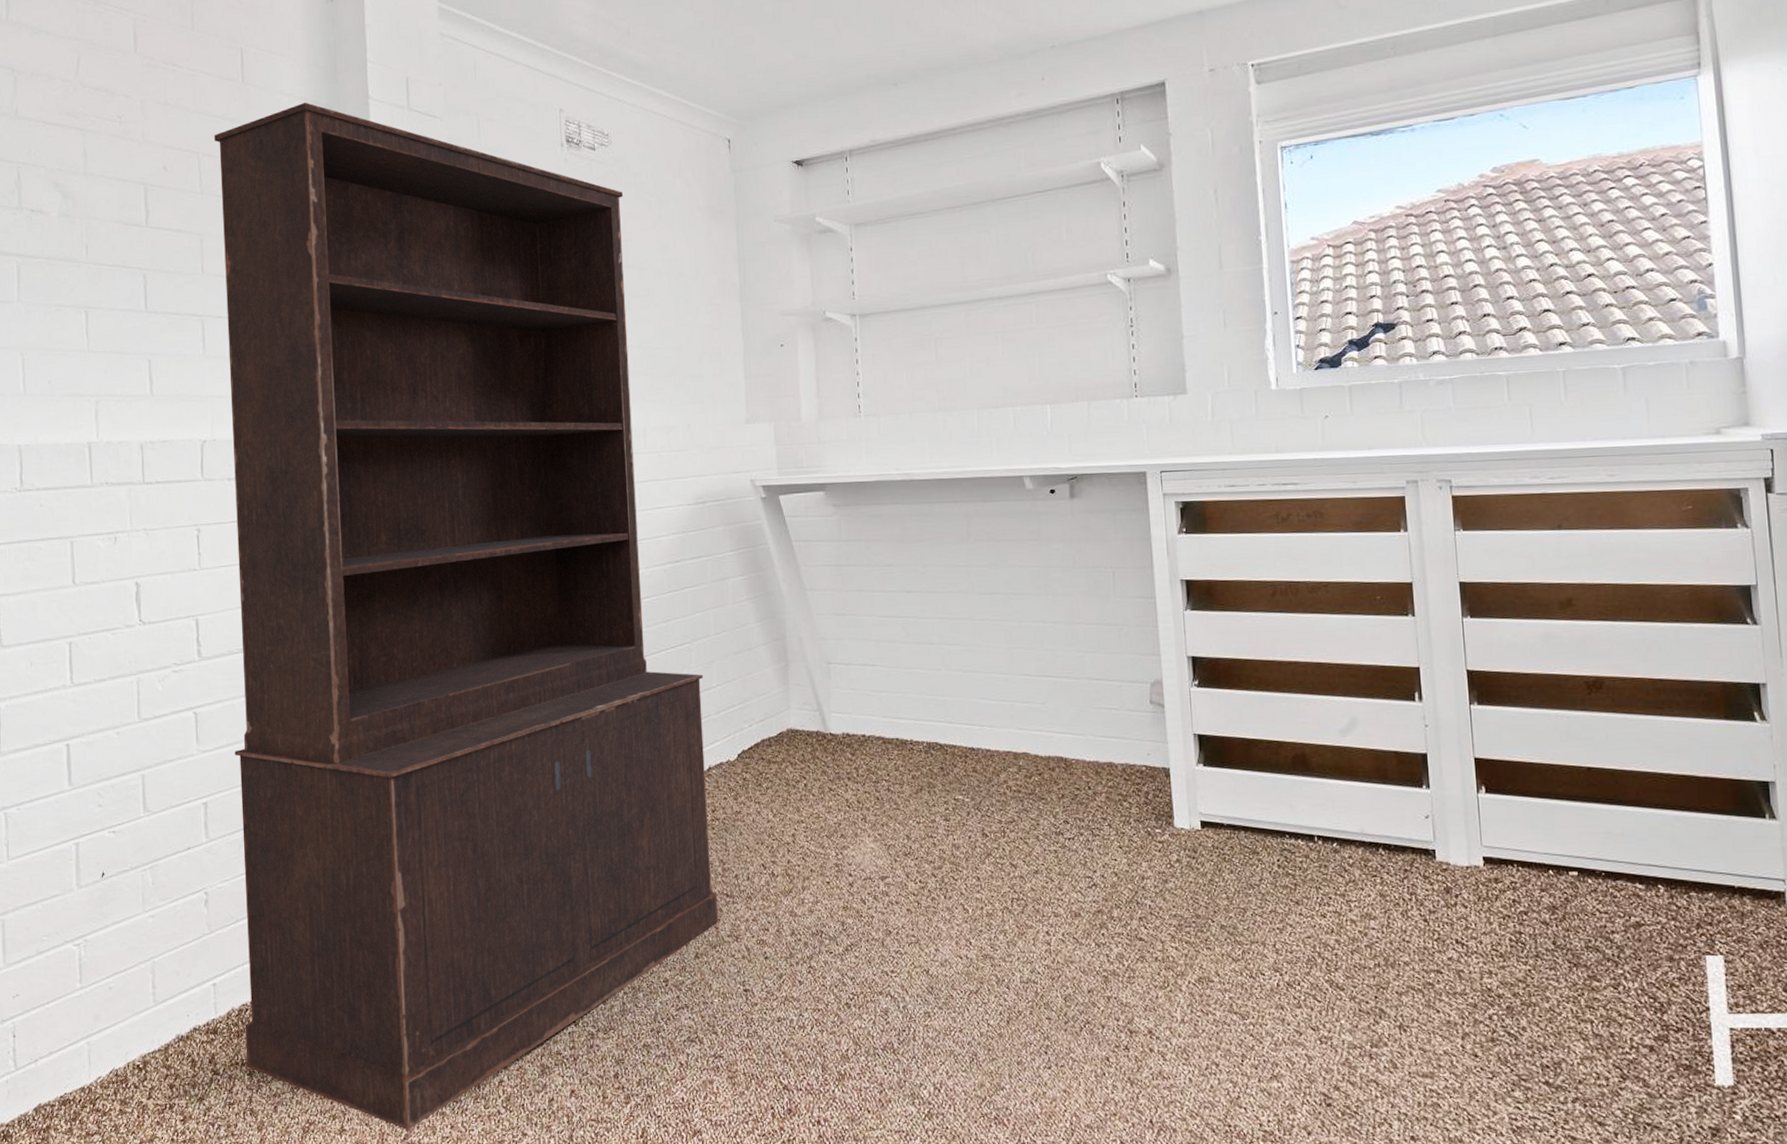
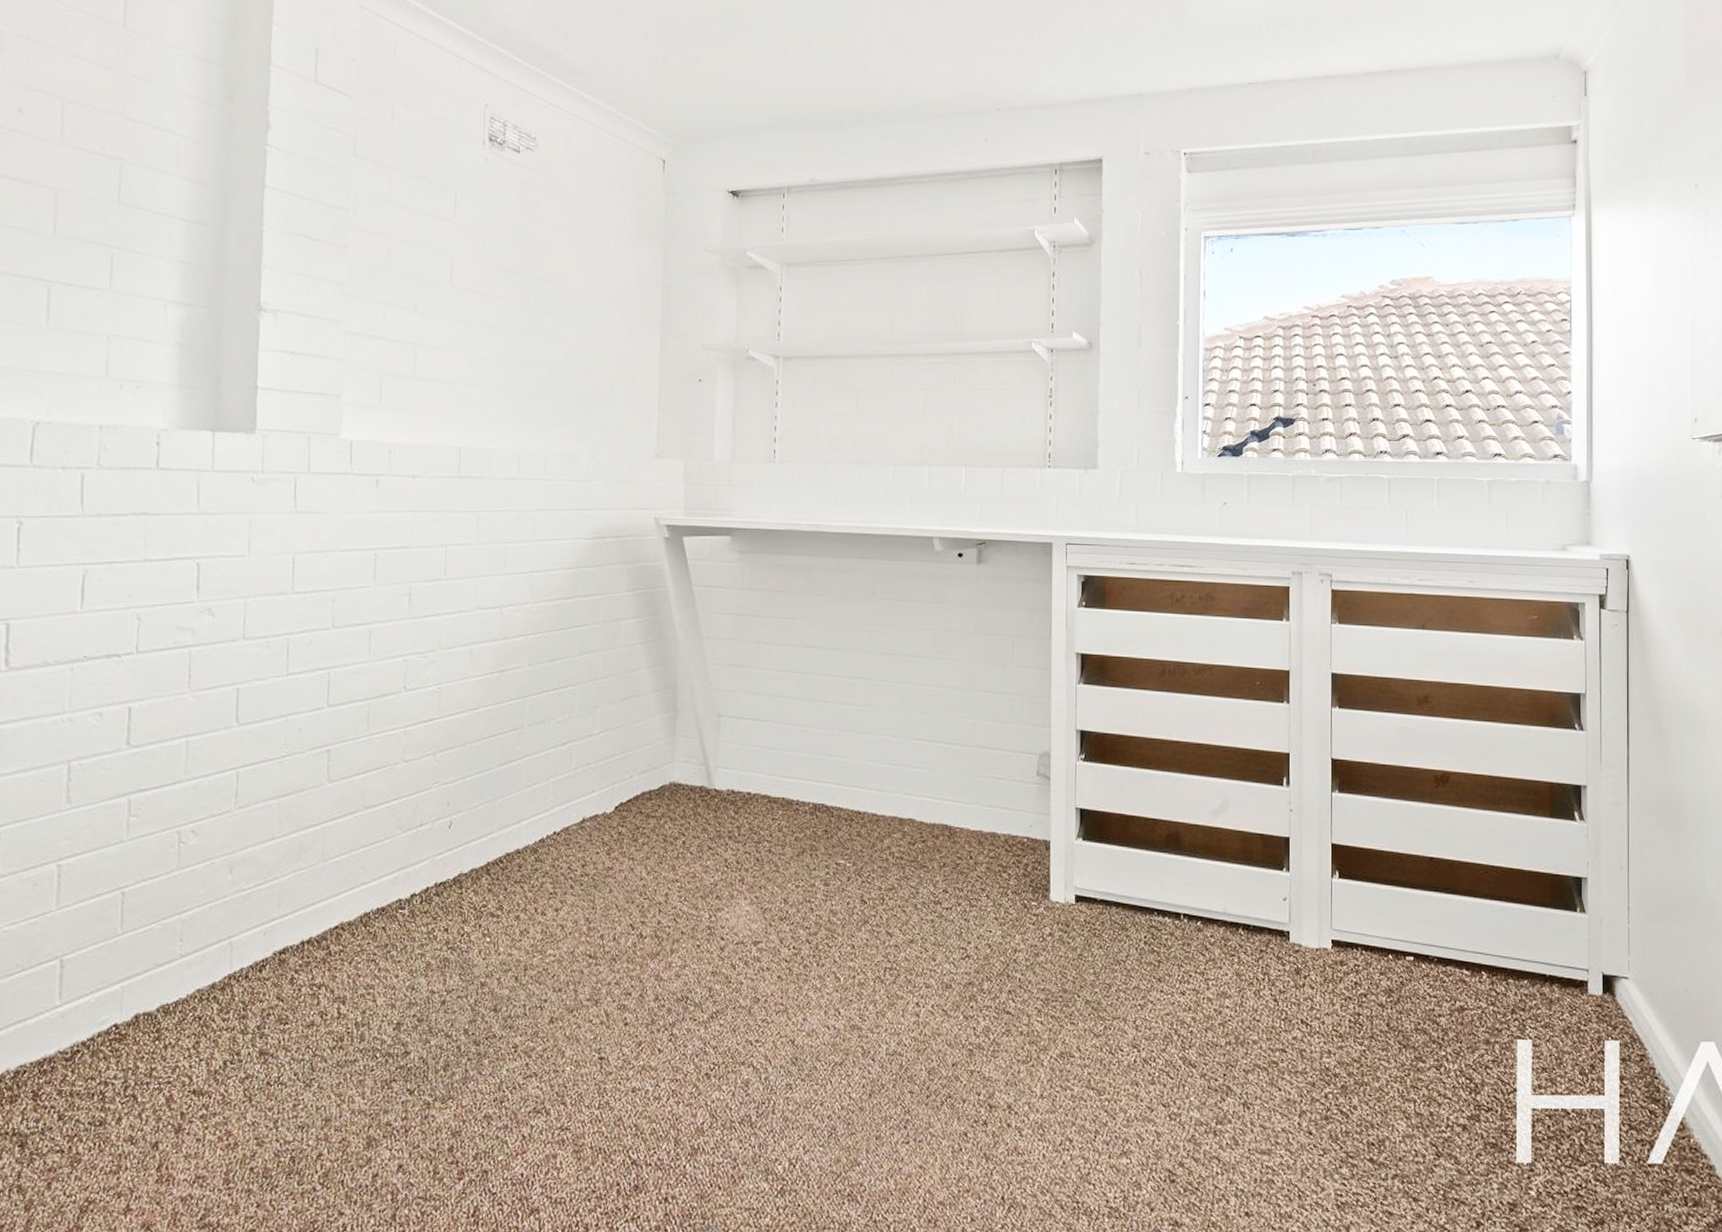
bookcase: present [214,102,719,1131] -> none [18,59,586,1210]

